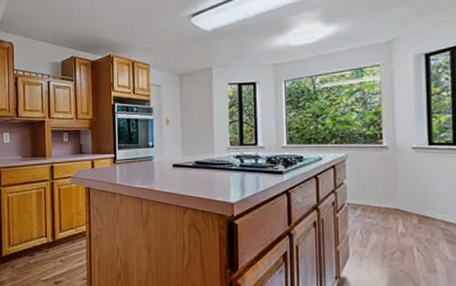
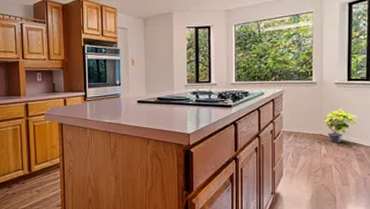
potted plant: none [398,177,444,219] -> present [323,108,357,143]

